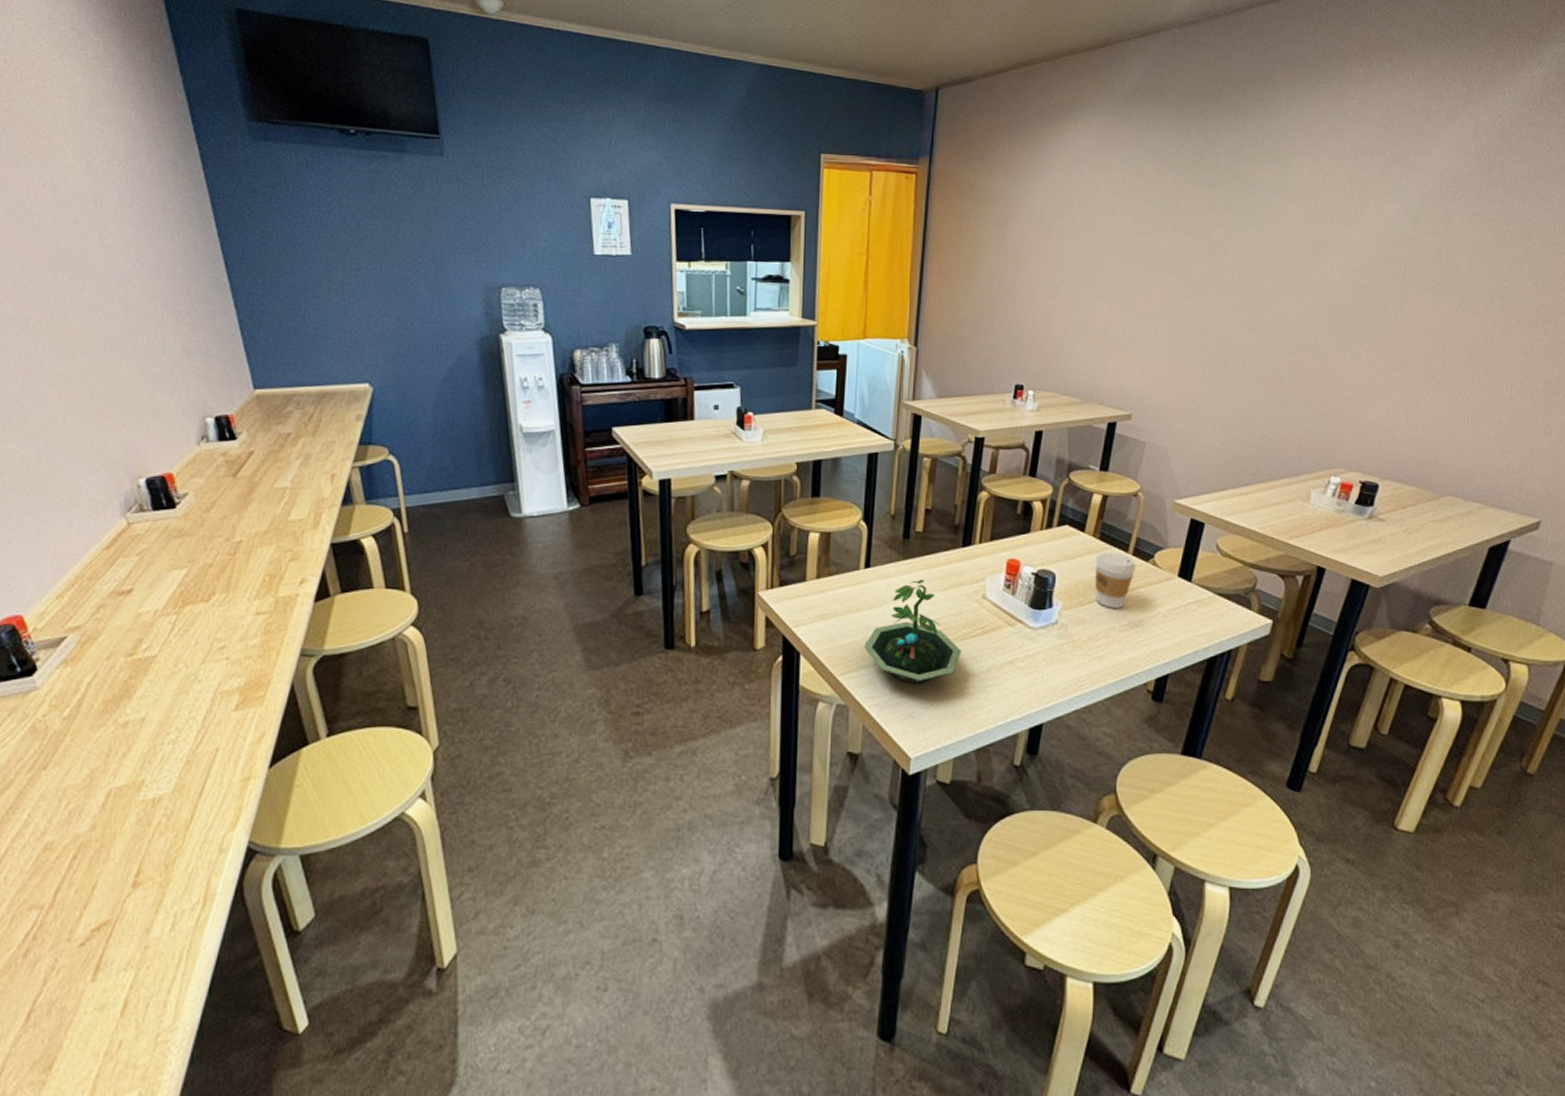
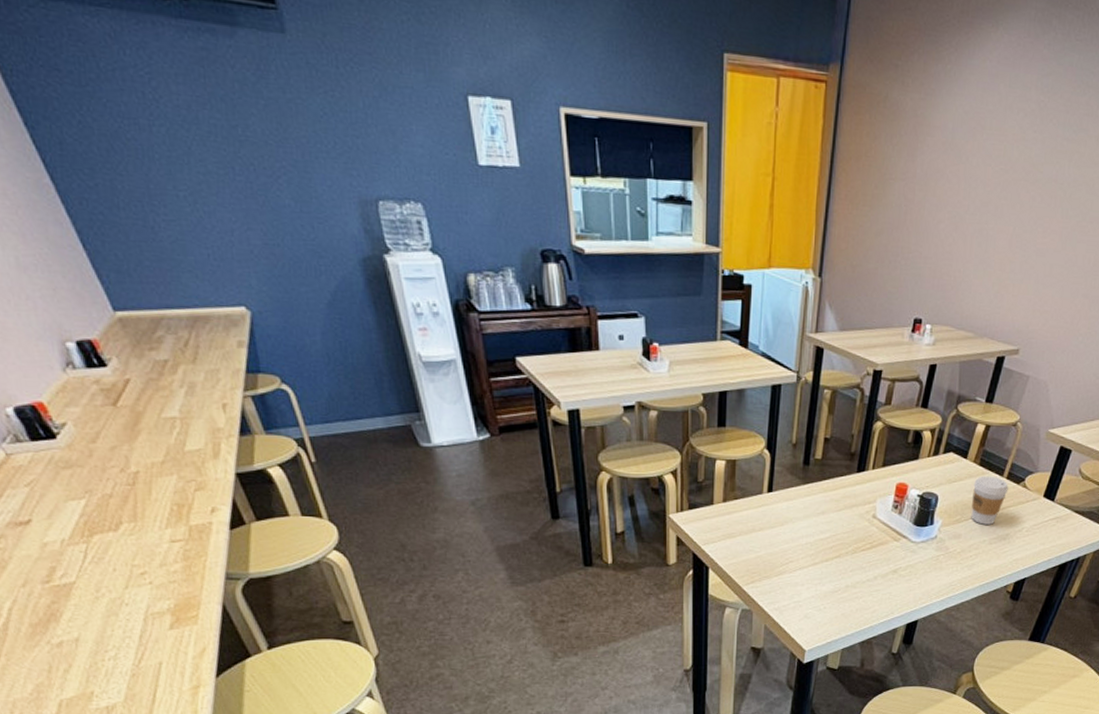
terrarium: present [864,578,961,685] -> none [766,501,852,592]

